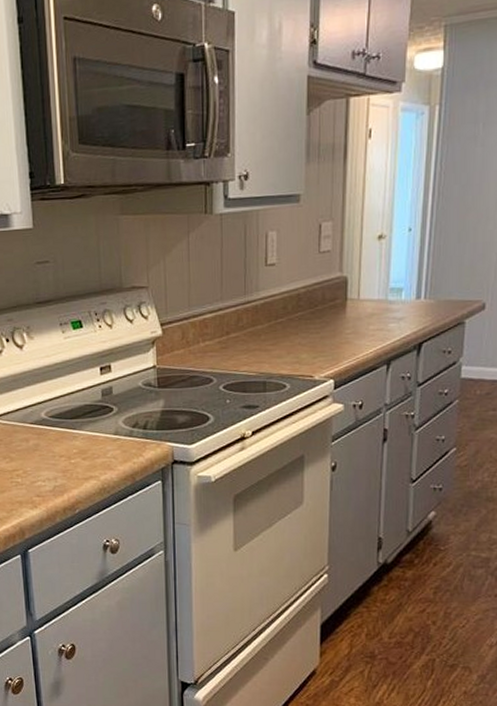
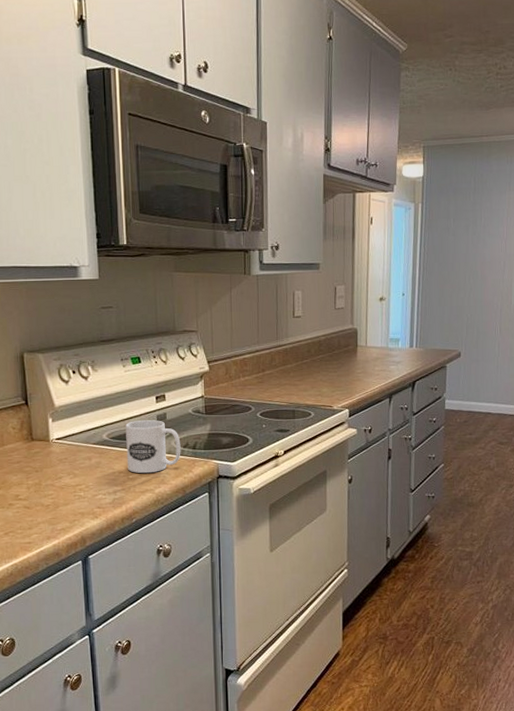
mug: none [66,394,130,458] -> present [125,419,181,474]

